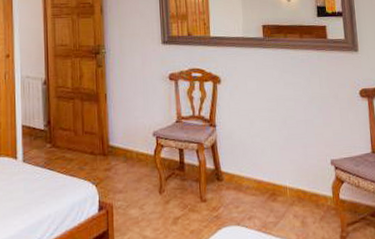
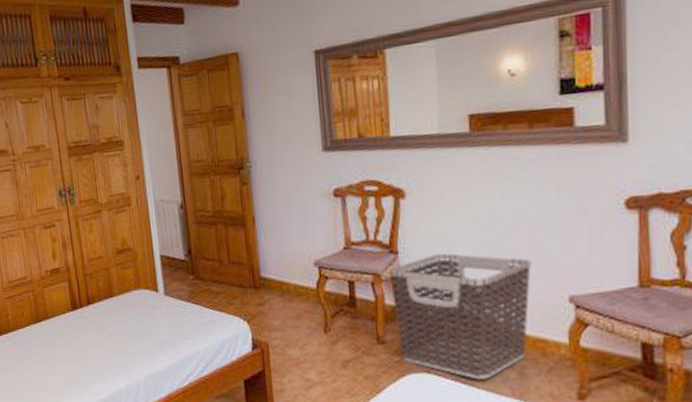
clothes hamper: none [210,127,306,229] -> present [389,253,531,380]

